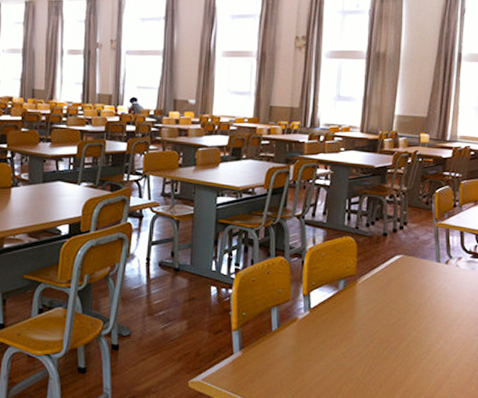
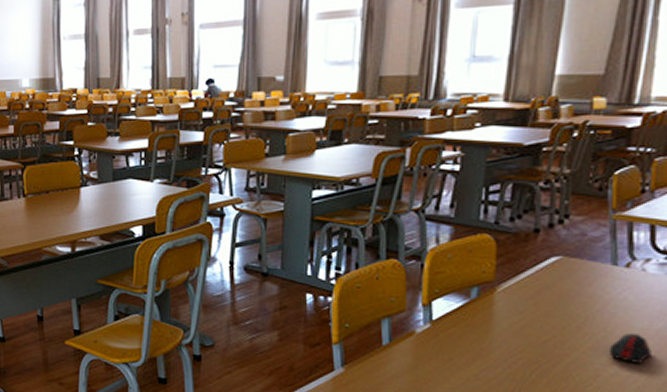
computer mouse: none [436,315,465,339] -> present [608,332,652,363]

